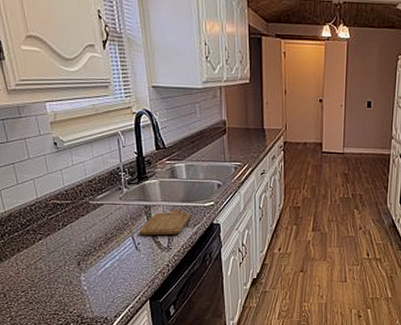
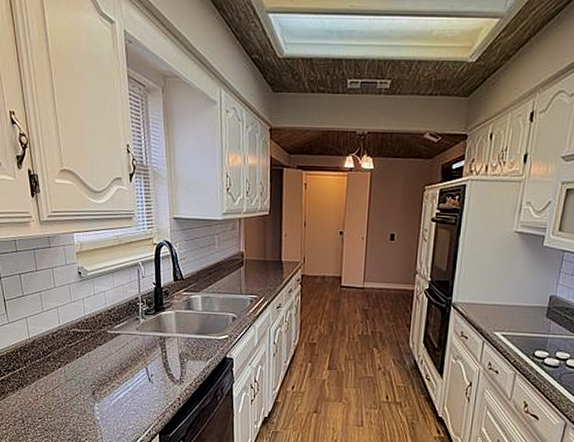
chopping board: present [139,209,191,235] -> none [153,341,204,368]

